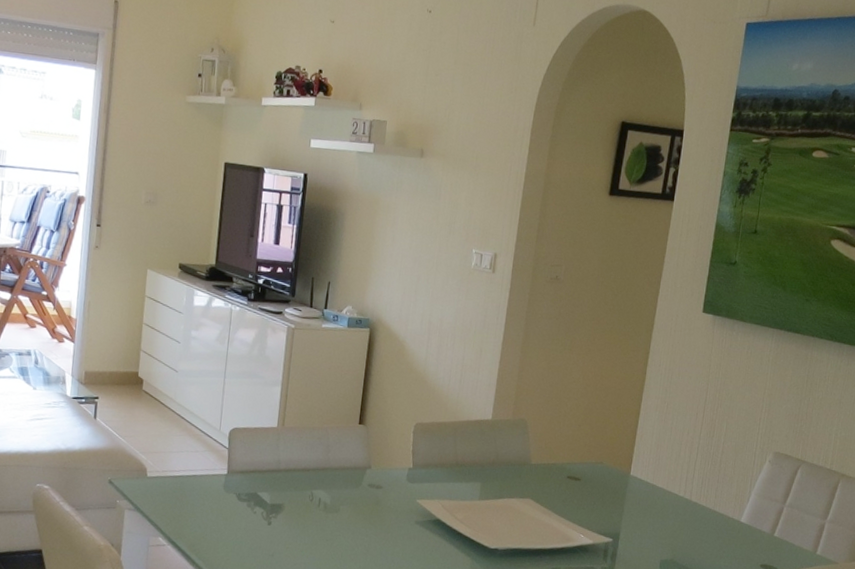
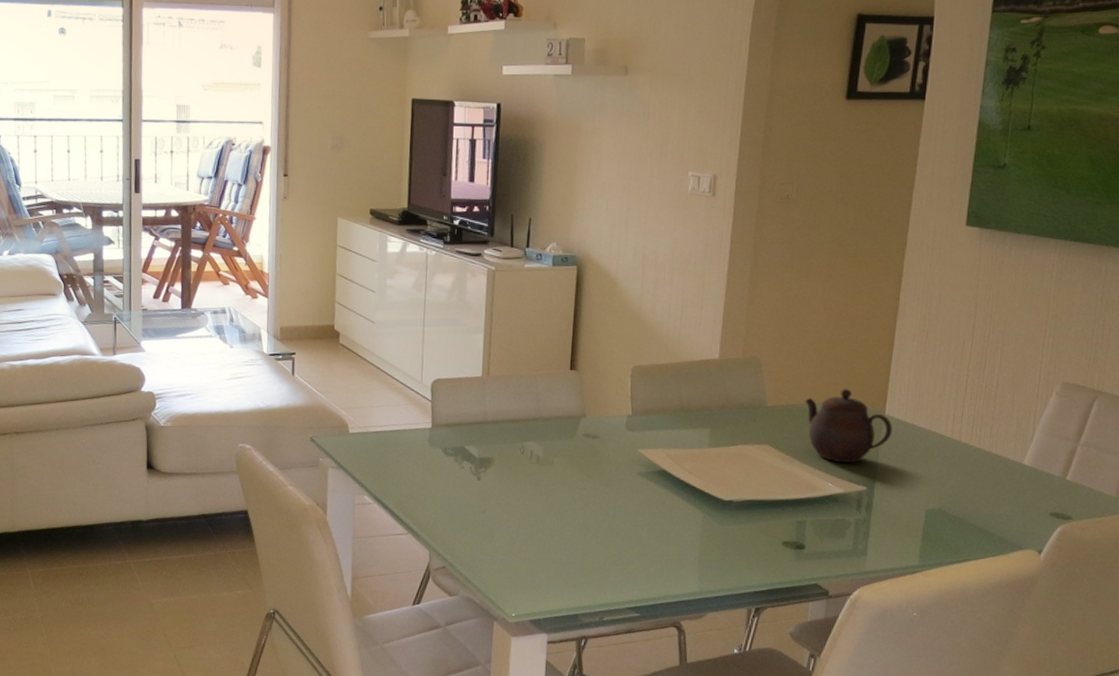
teapot: none [564,451,636,517] -> present [805,389,893,463]

